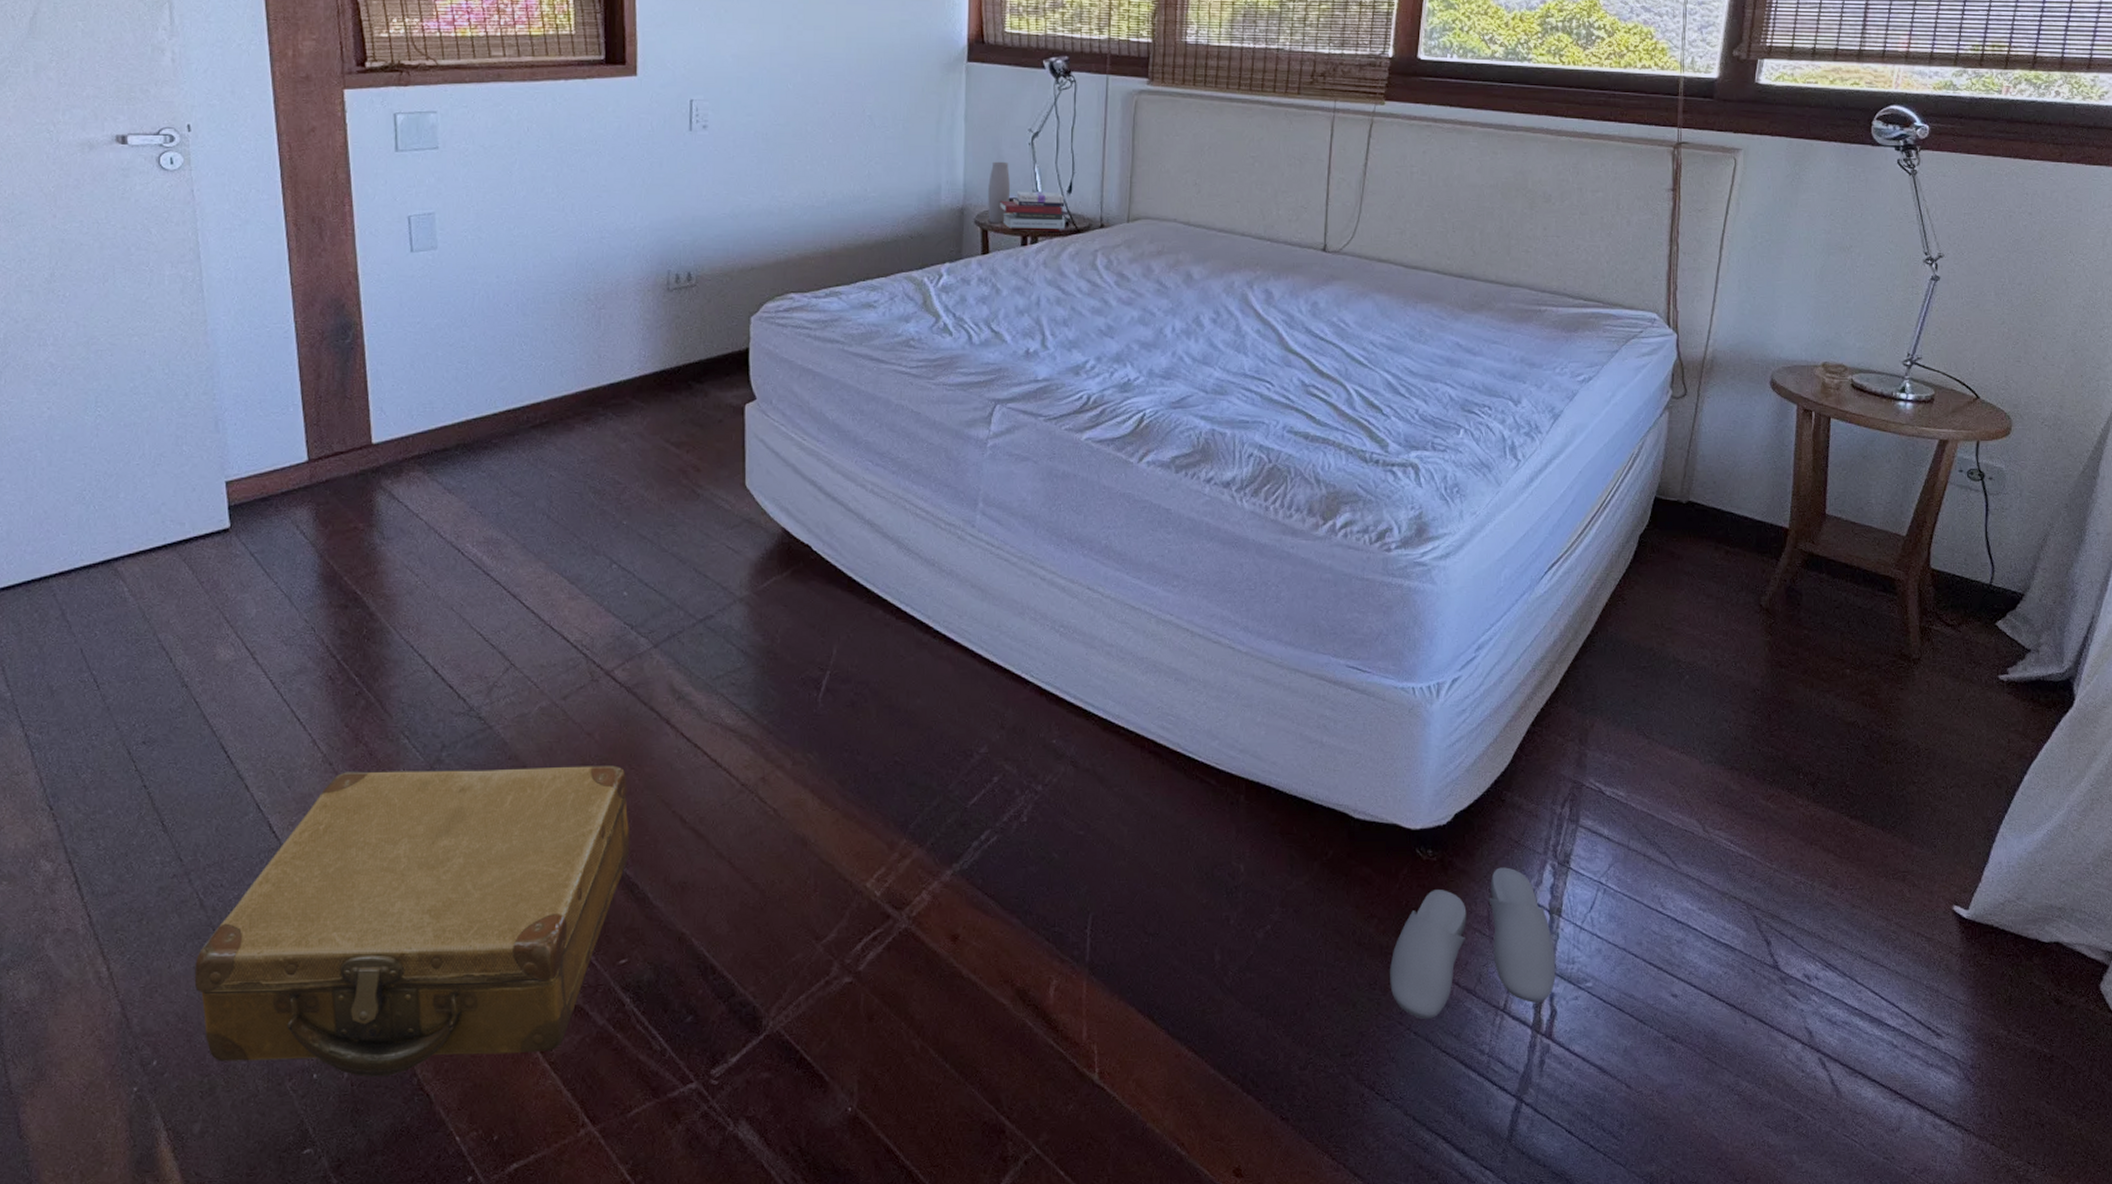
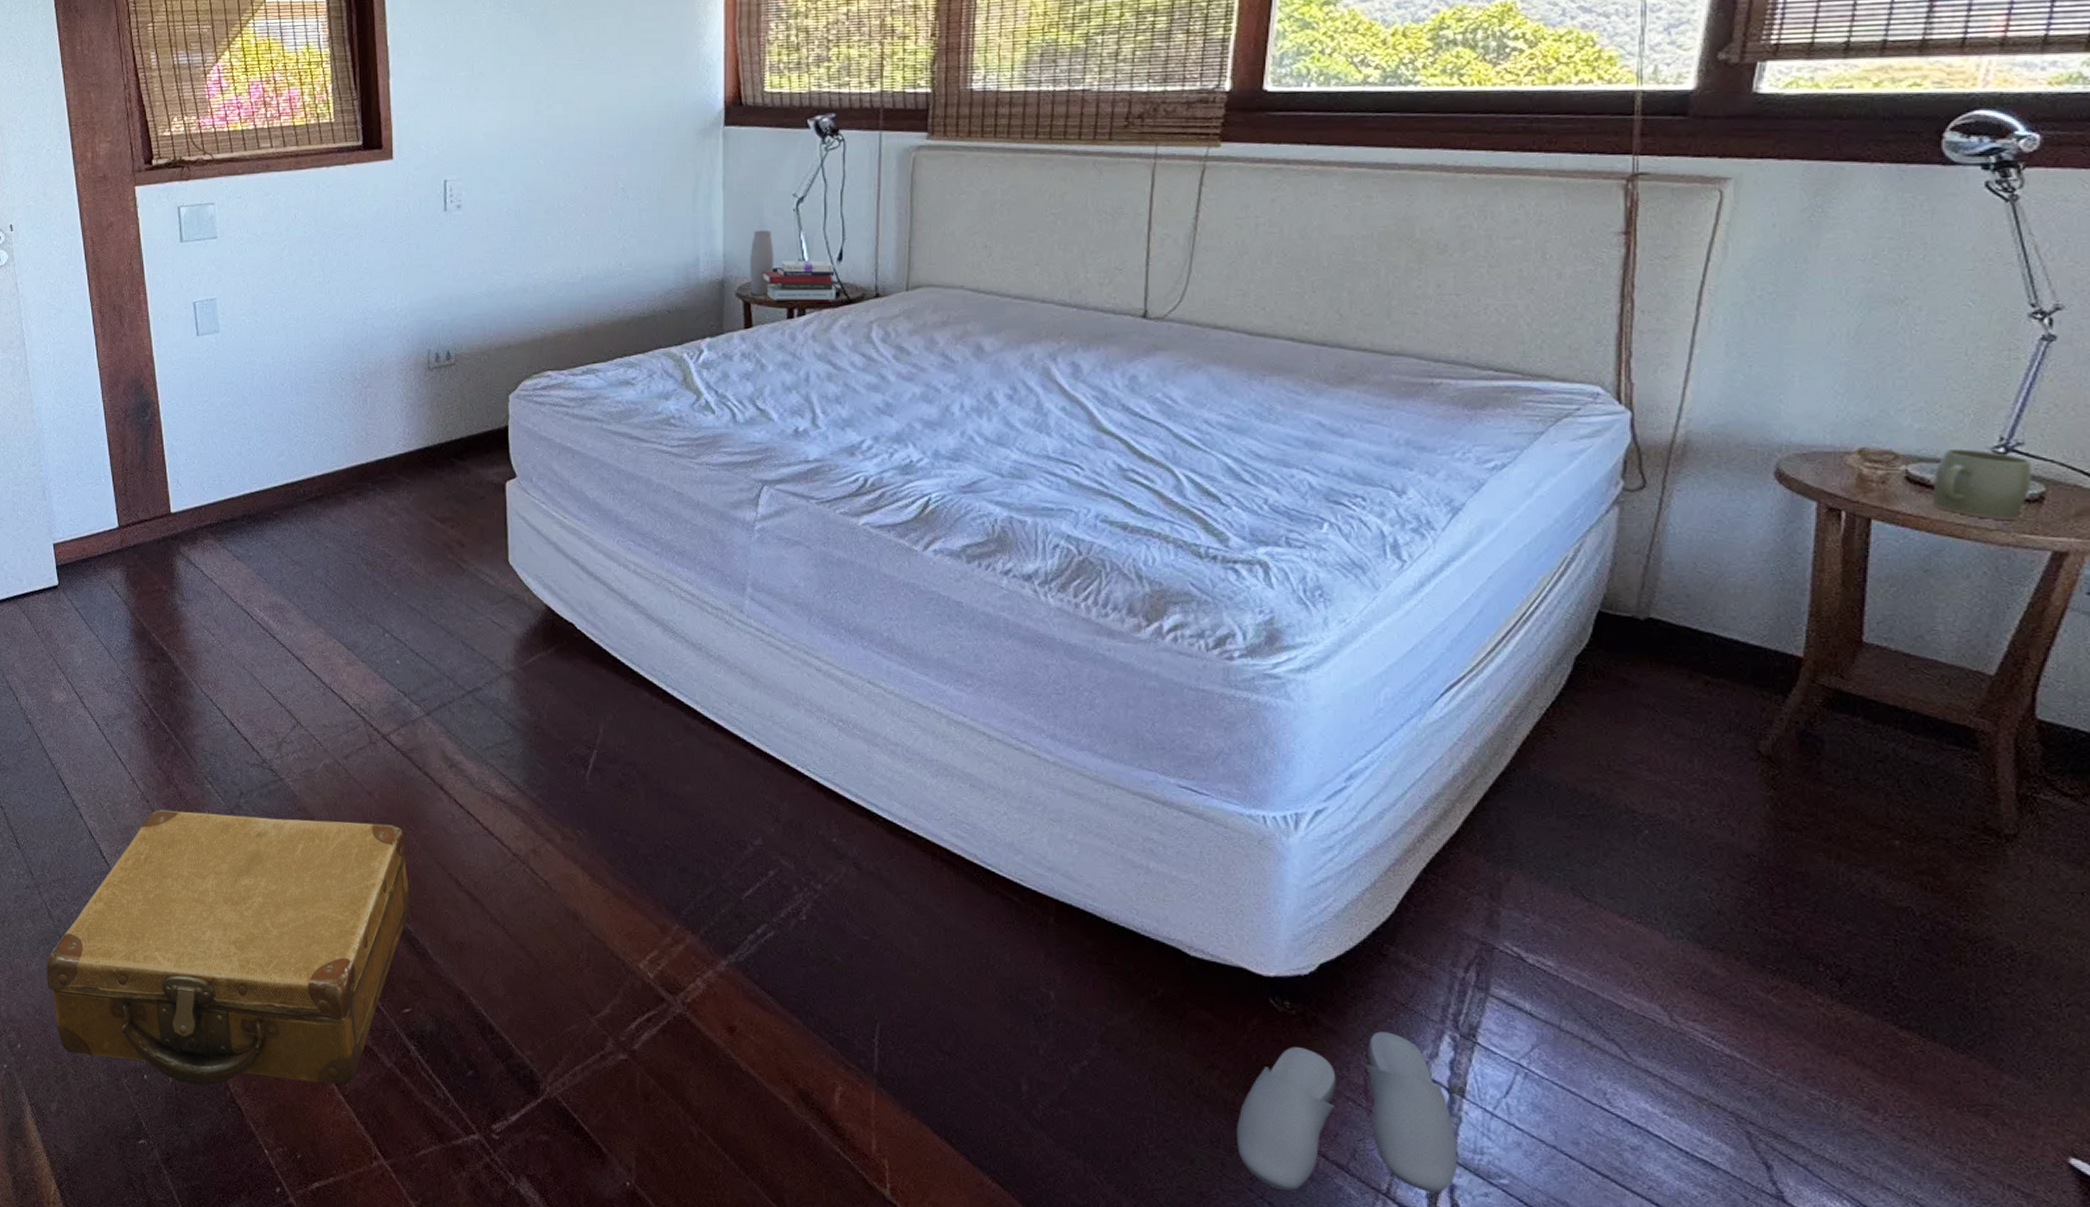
mug: none [1867,362,1927,416] -> present [1932,448,2033,520]

